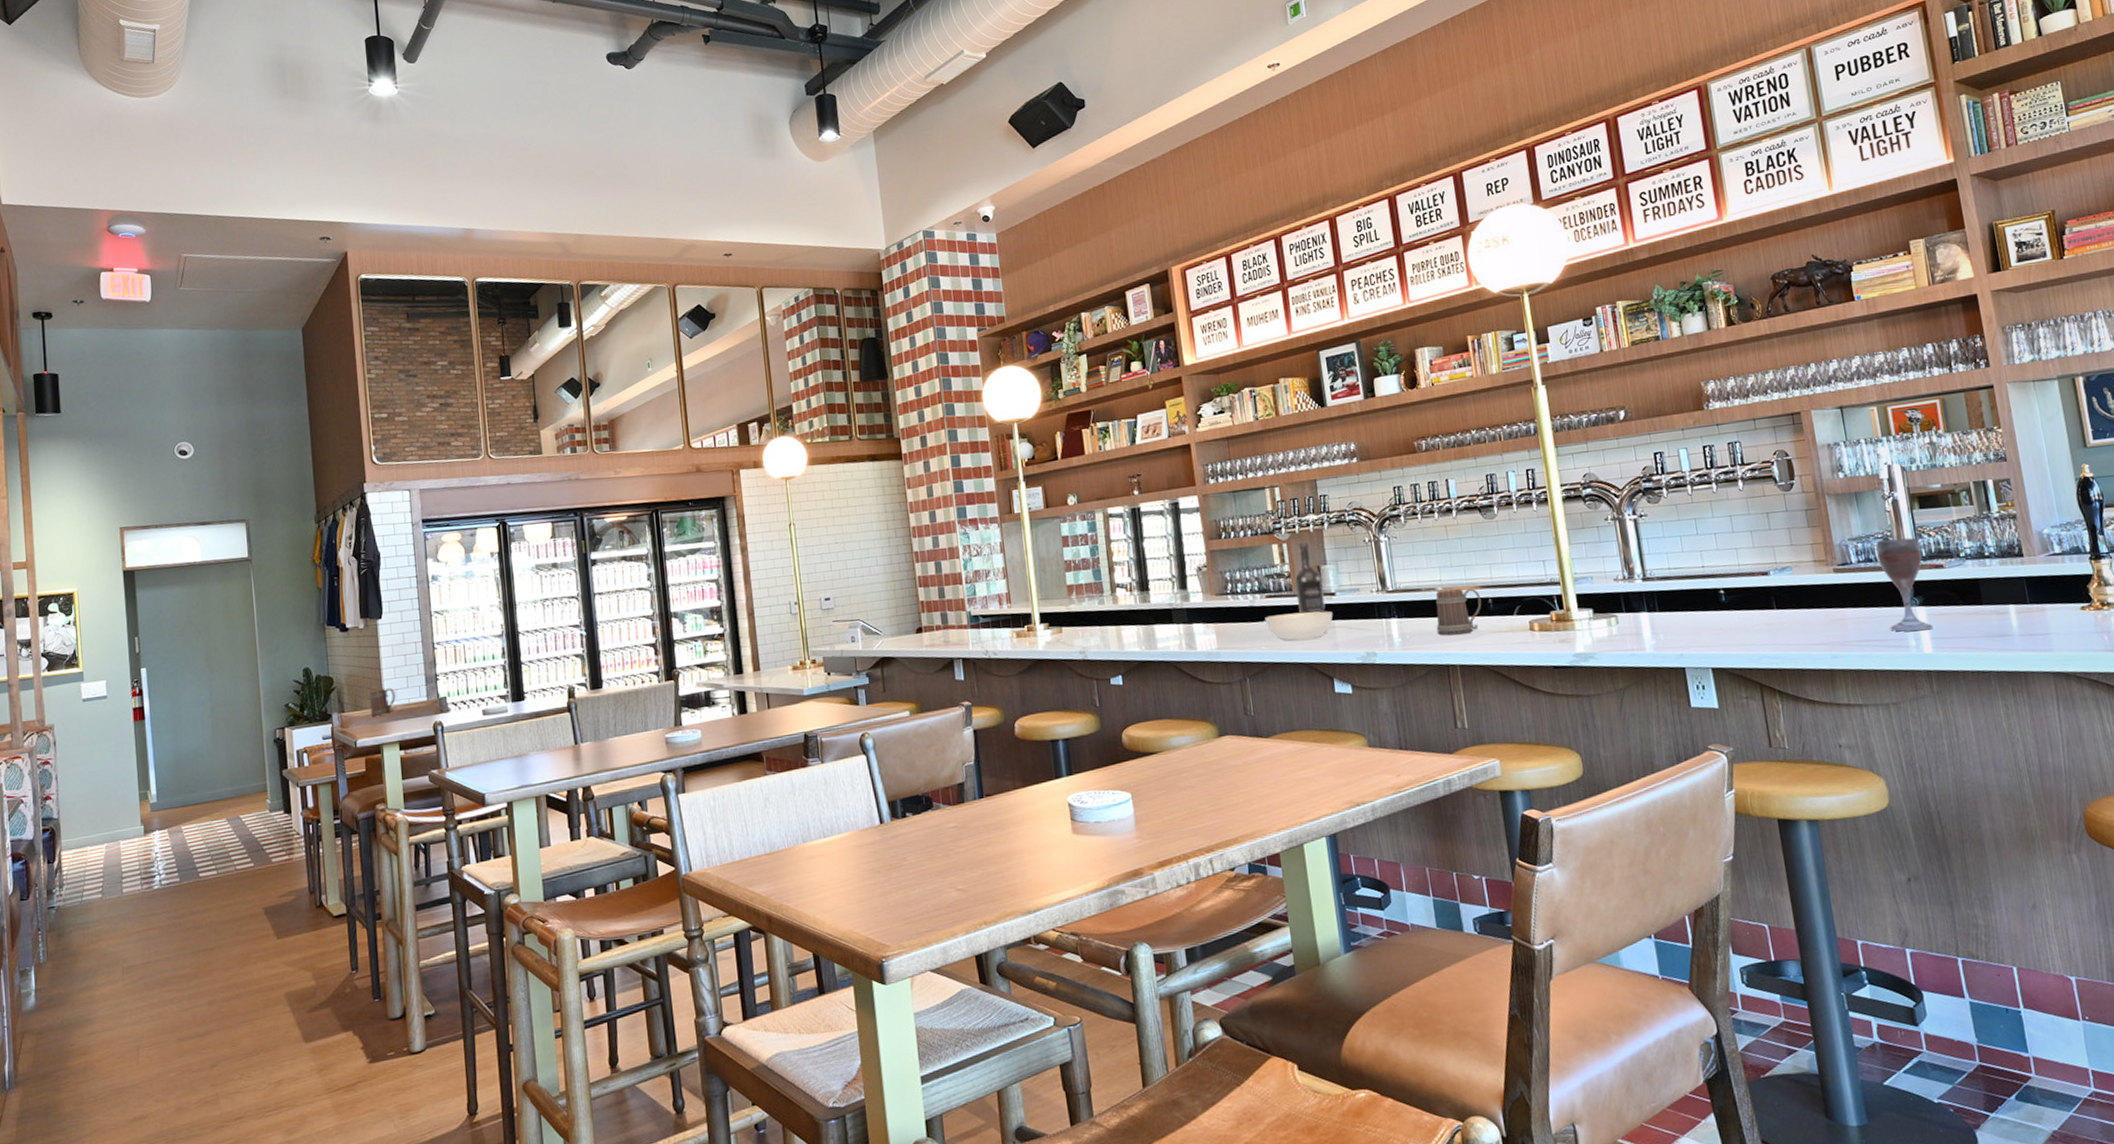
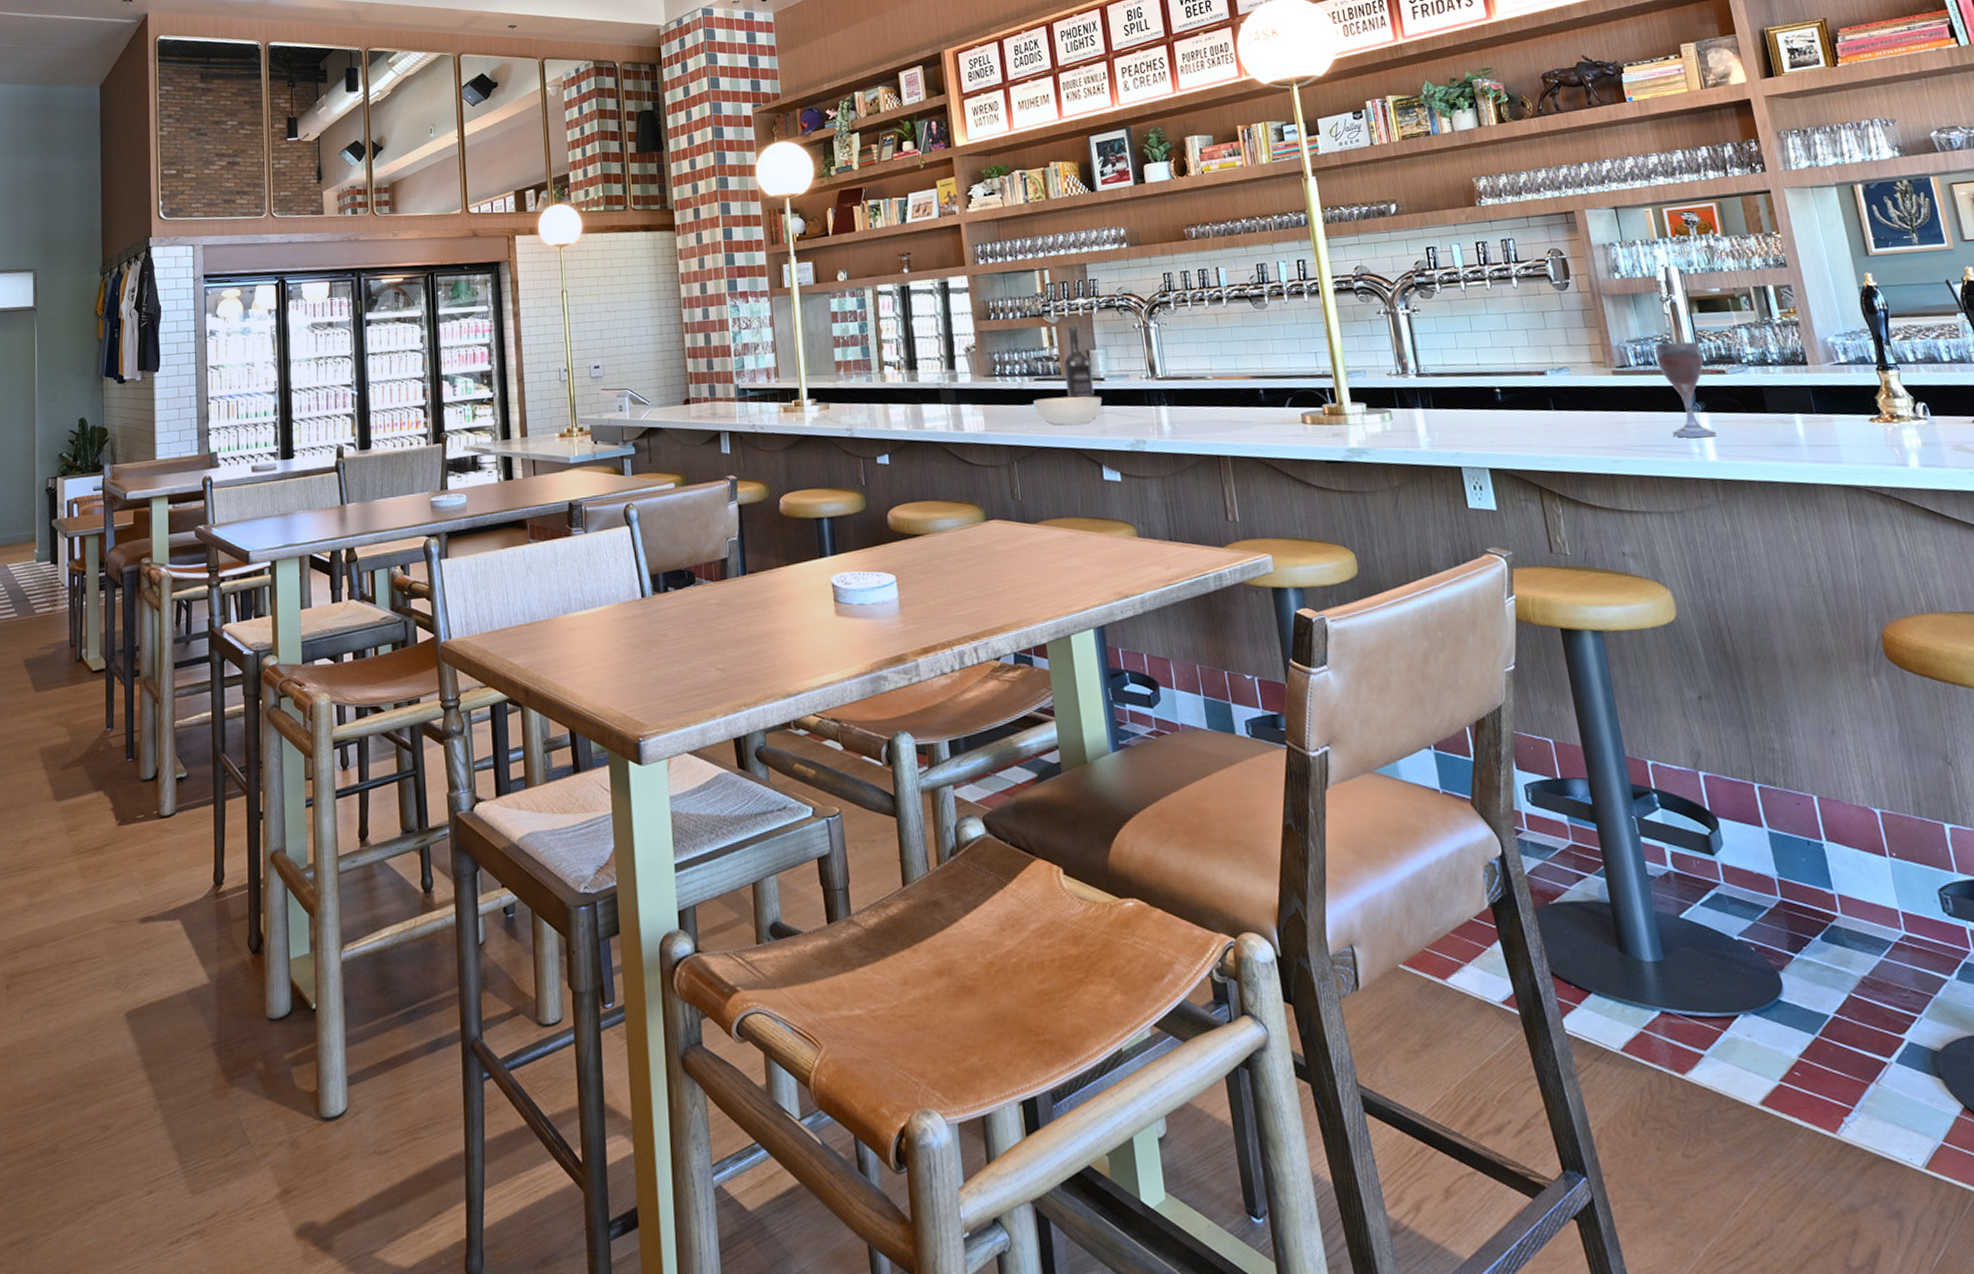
beer mug: present [369,687,396,718] -> none [141,440,167,470]
beer mug: present [1435,588,1482,636] -> none [1206,377,1253,427]

